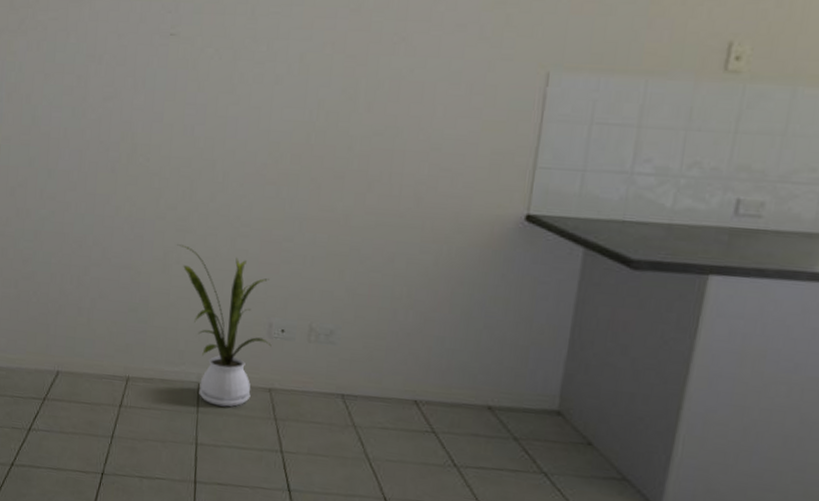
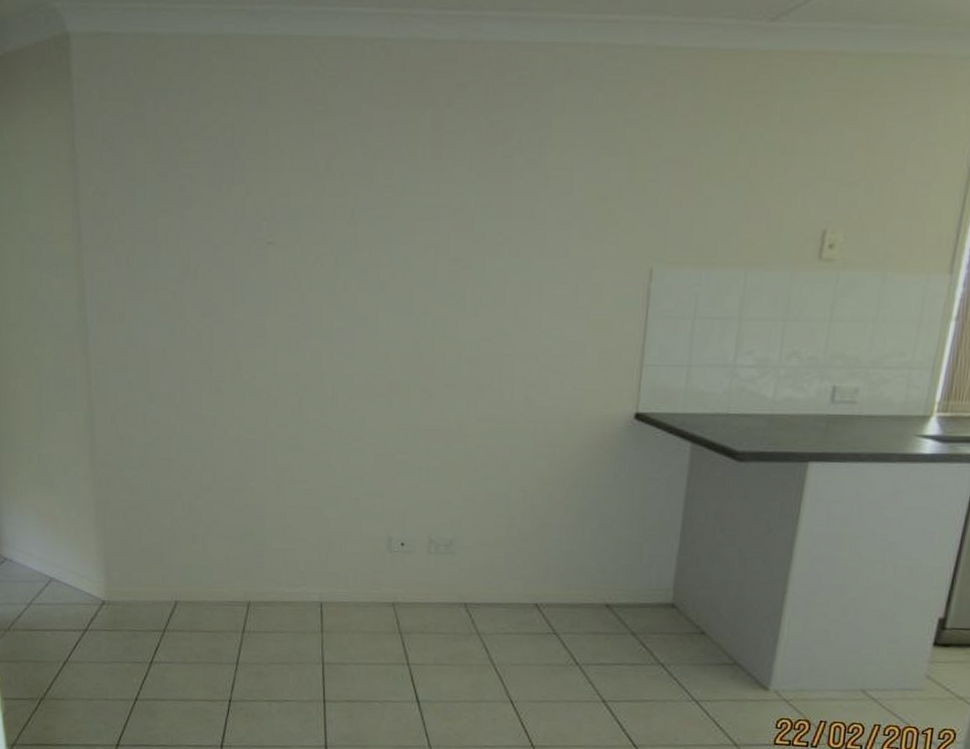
house plant: present [177,244,272,407] -> none [290,463,392,625]

